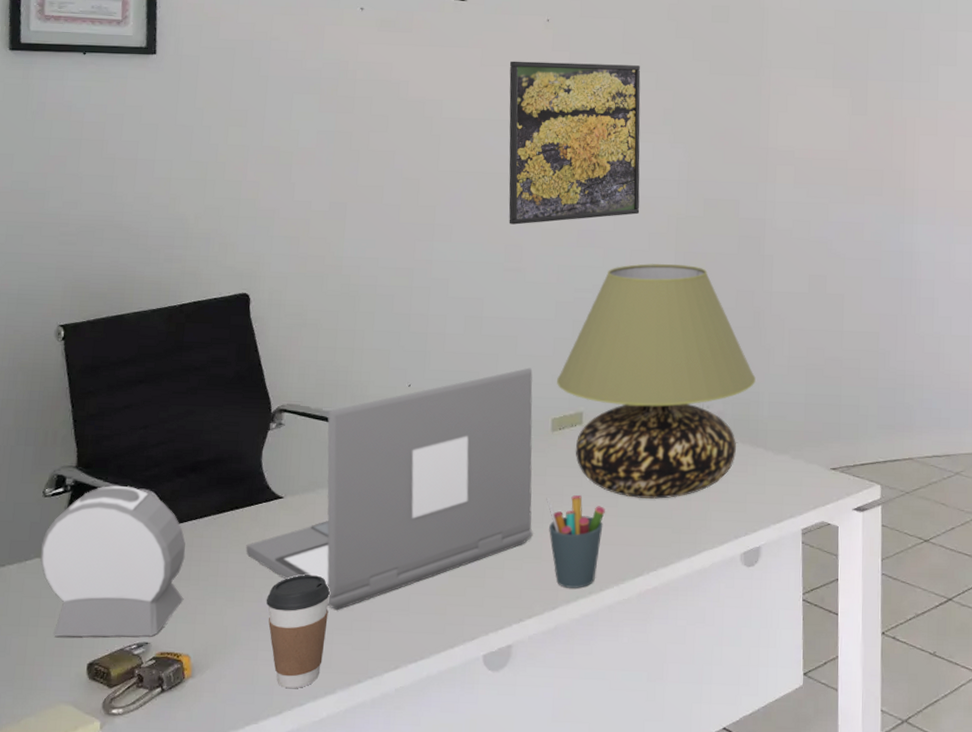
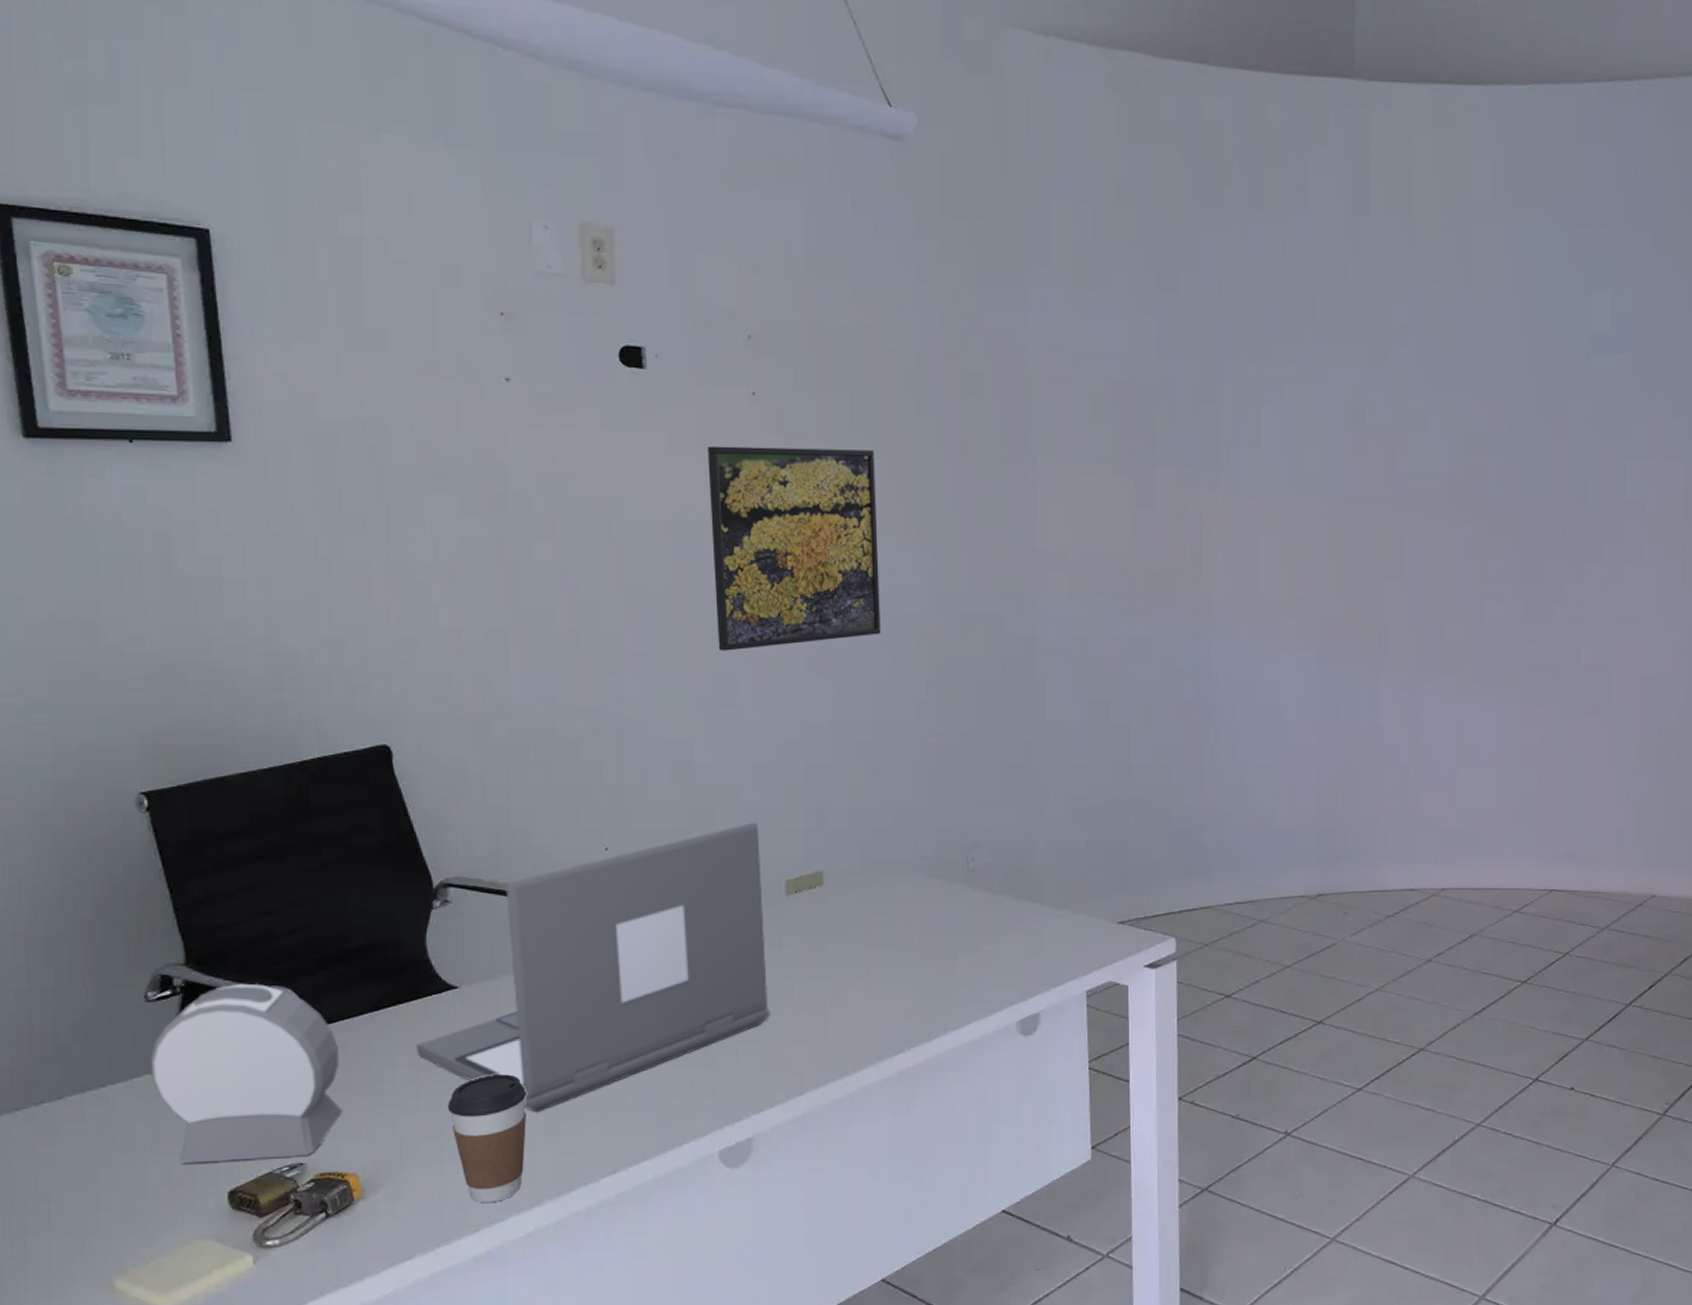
pen holder: present [546,495,605,588] -> none [784,967,855,1071]
table lamp: present [557,263,756,499] -> none [789,693,1028,966]

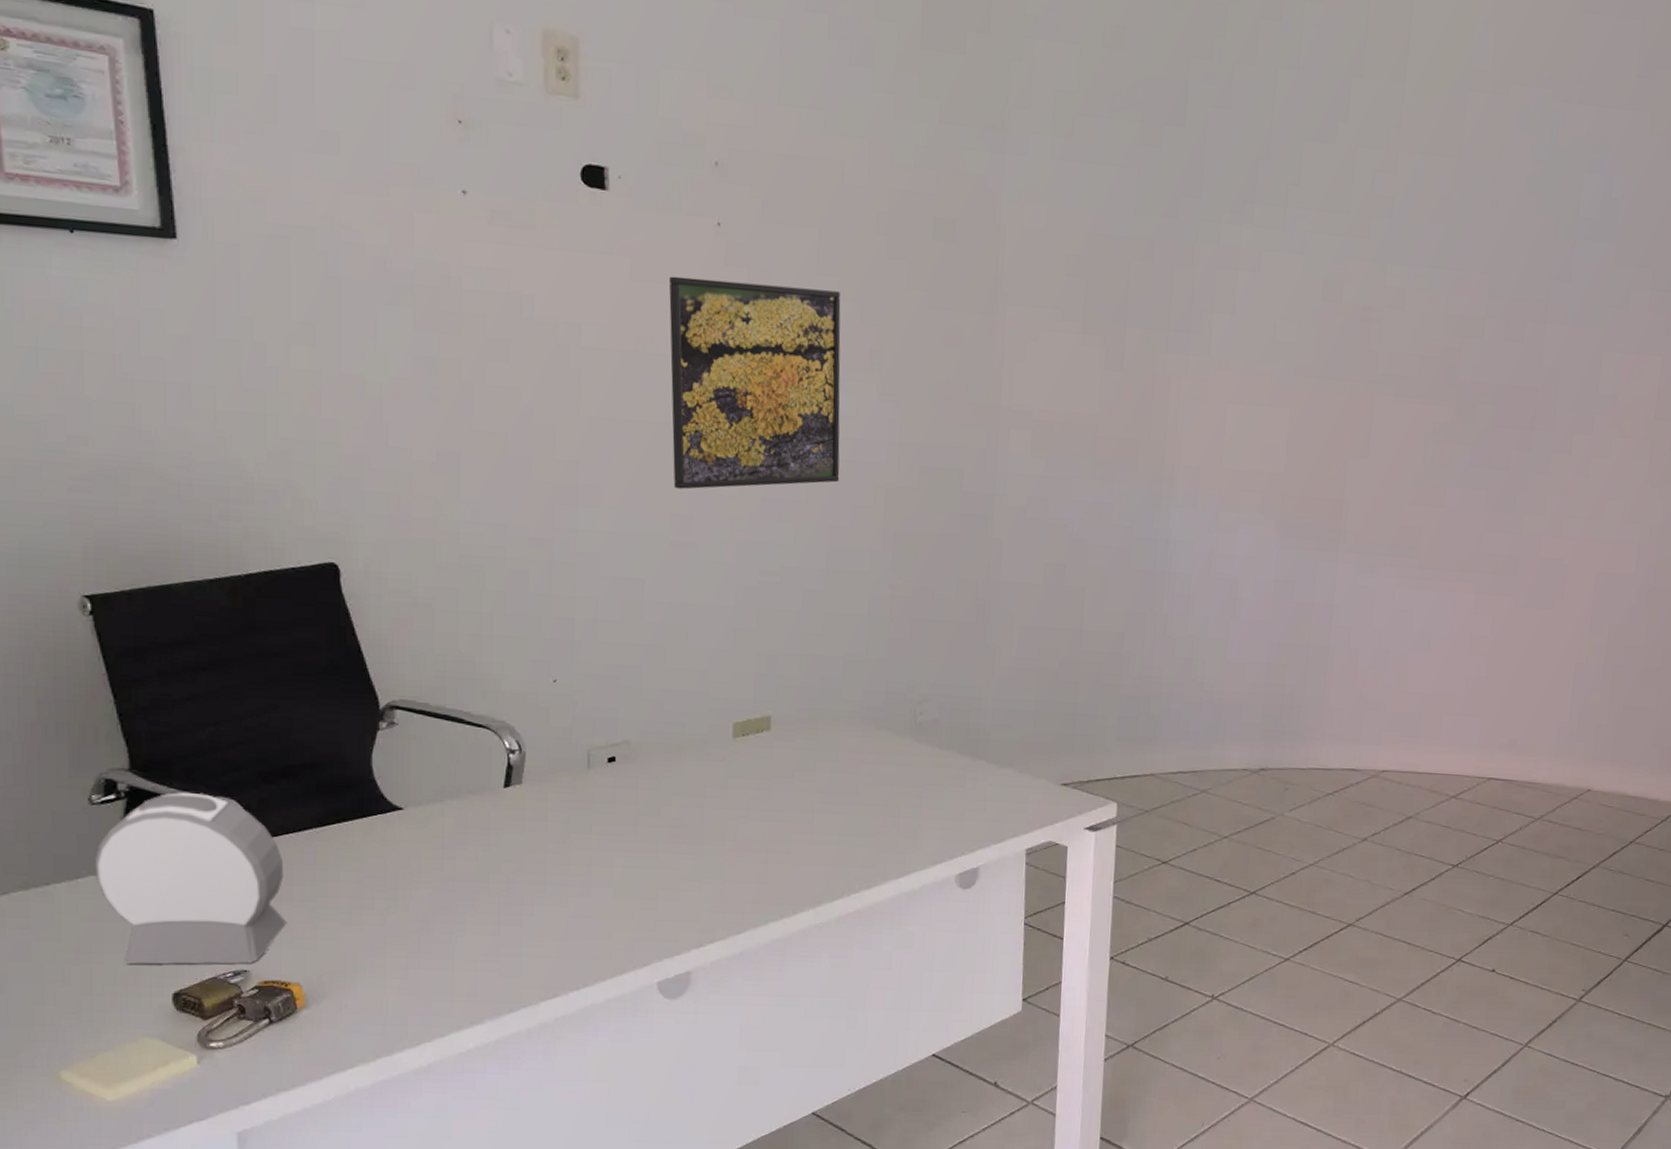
laptop: present [416,822,770,1113] -> none [360,663,713,935]
coffee cup: present [447,1074,526,1204] -> none [390,895,469,1019]

